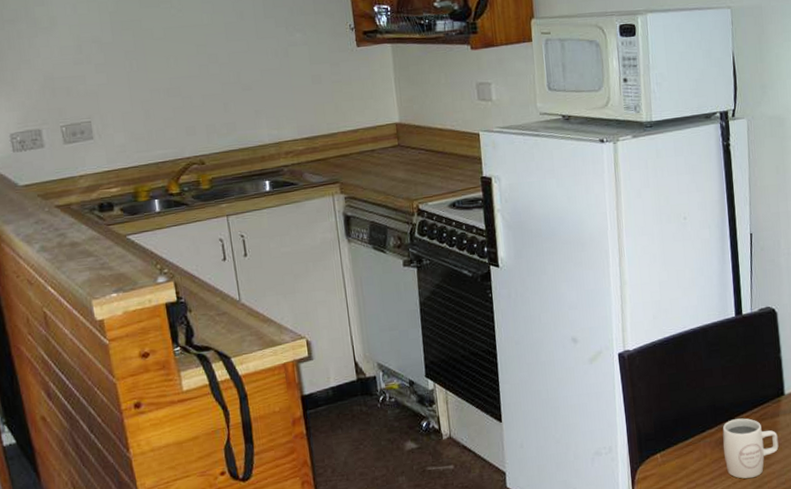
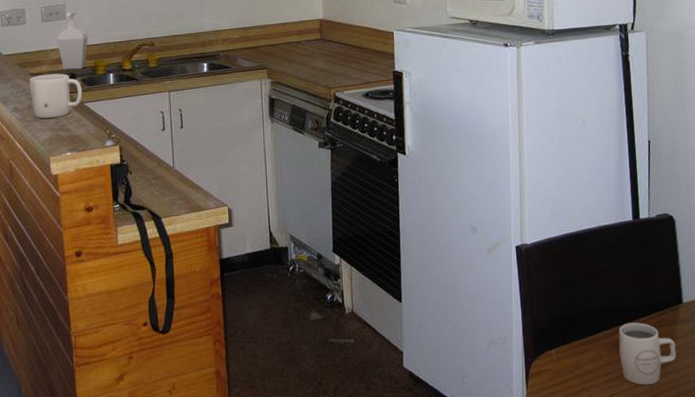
mug: none [56,203,124,257] -> present [30,73,83,118]
soap bottle: none [84,129,124,199] -> present [56,11,88,70]

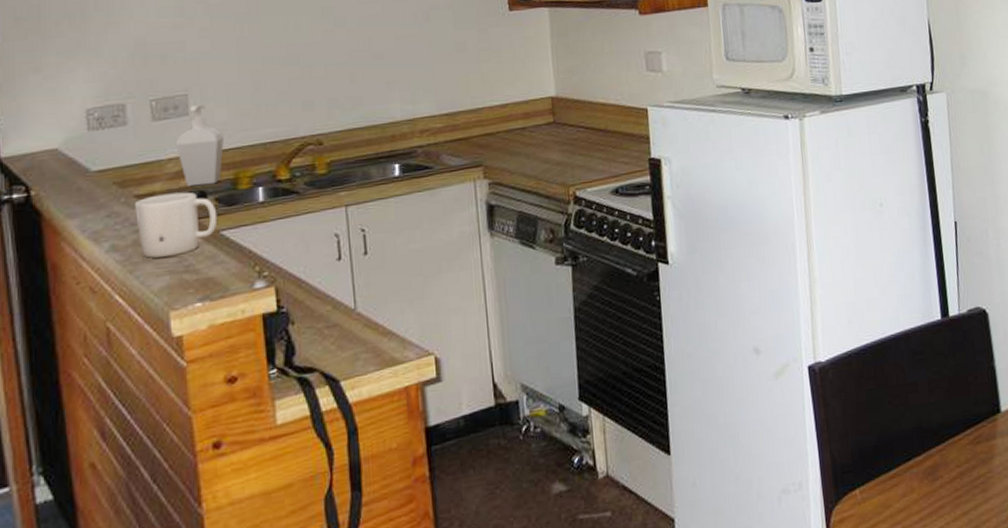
mug: present [618,322,677,386] -> none [931,442,997,518]

